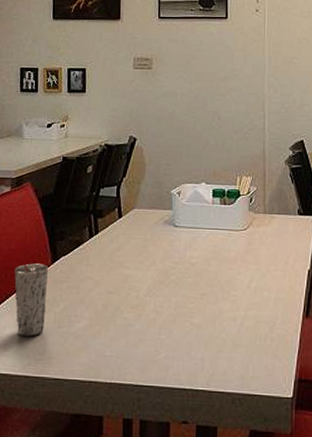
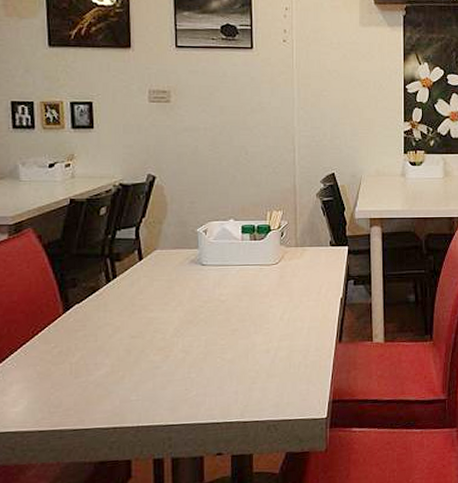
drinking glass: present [14,263,49,337] -> none [18,314,61,391]

